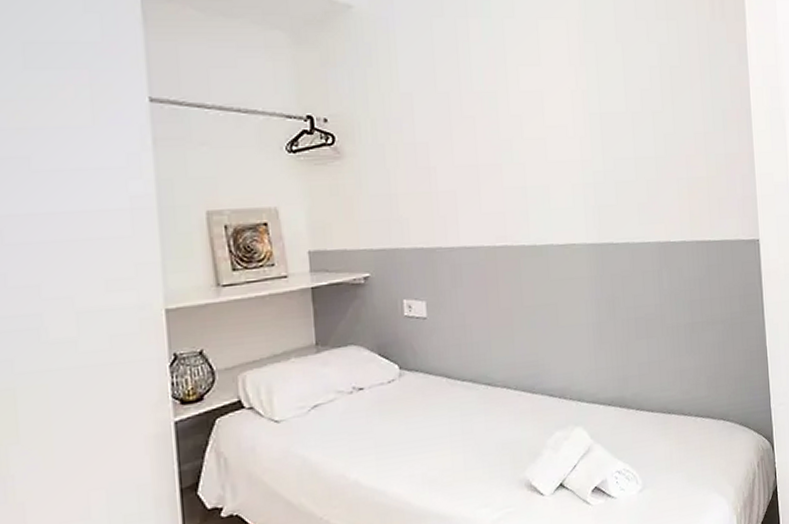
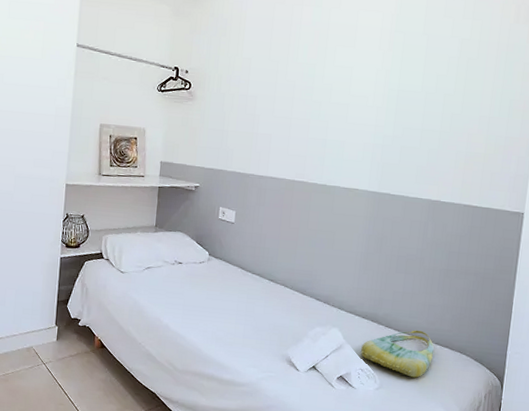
tote bag: none [613,404,696,465] -> present [361,330,435,378]

